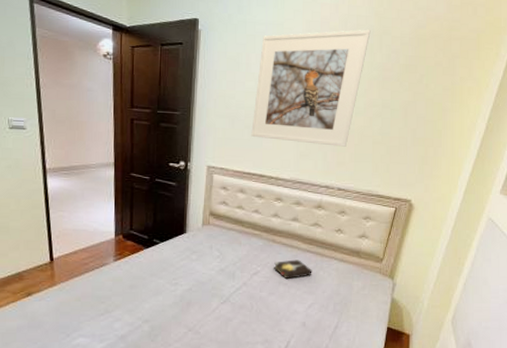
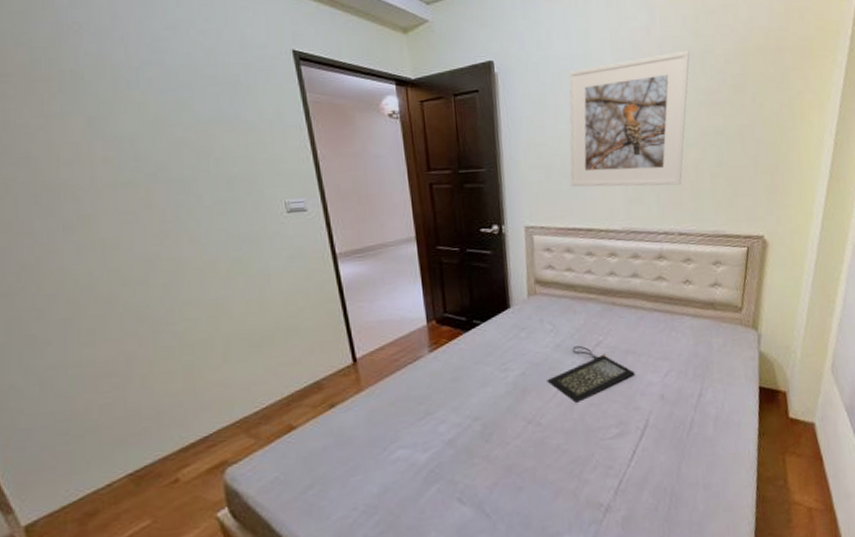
clutch bag: none [209,272,284,321] -> present [547,345,635,404]
hardback book: present [273,259,312,280] -> none [617,321,663,347]

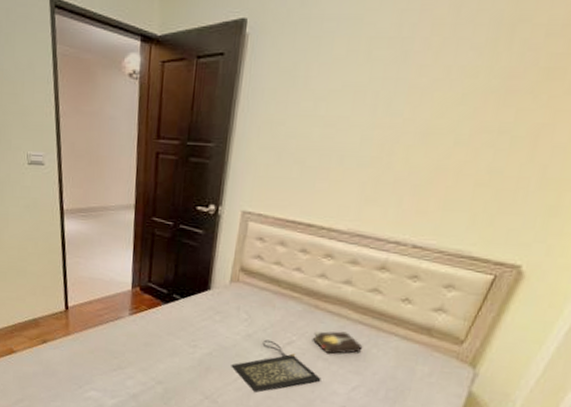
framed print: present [569,50,690,187] -> none [301,16,499,190]
hardback book: none [617,321,663,347] -> present [312,331,363,355]

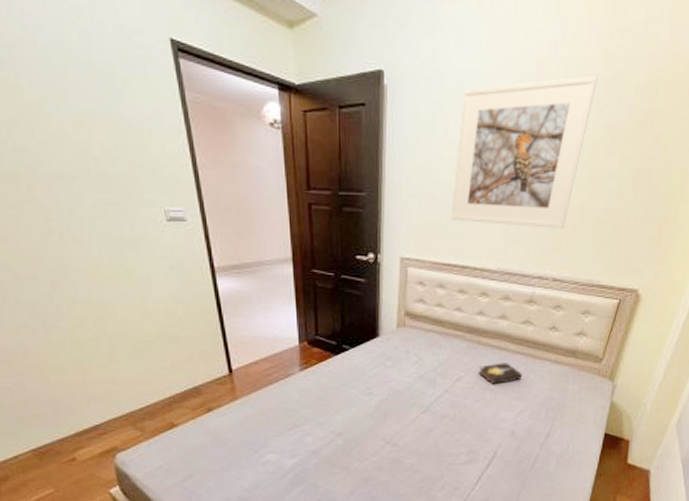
clutch bag: present [231,339,321,394] -> none [407,378,490,431]
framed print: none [301,16,499,190] -> present [451,75,598,228]

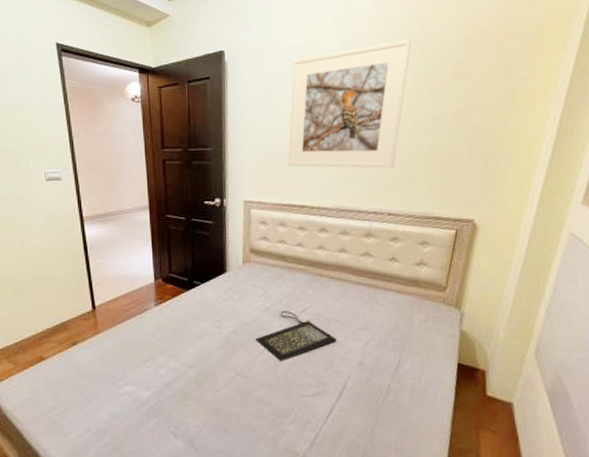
clutch bag: none [407,378,490,431] -> present [255,310,337,362]
hardback book: present [478,362,522,385] -> none [322,293,366,316]

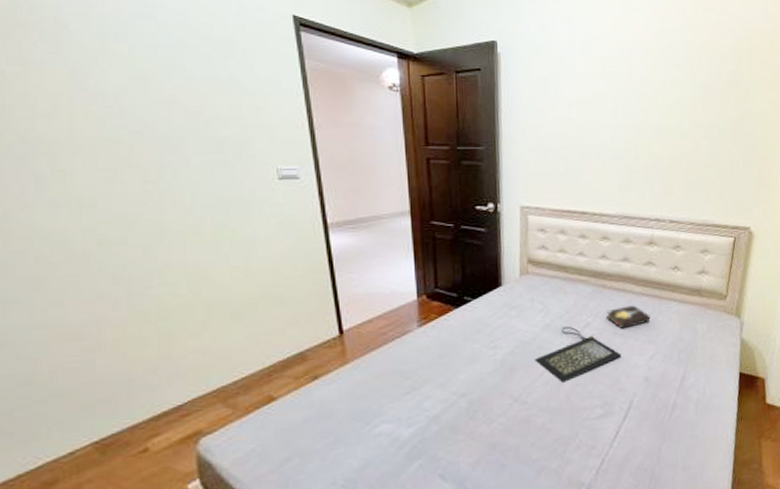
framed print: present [288,39,412,168] -> none [567,44,688,174]
hardback book: none [322,293,366,316] -> present [605,305,651,330]

